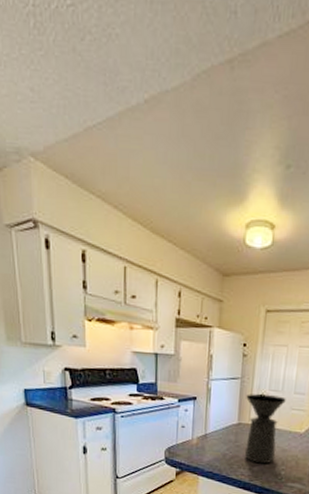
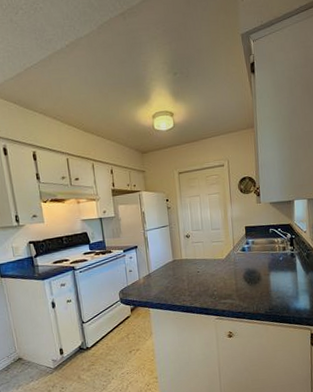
coffee maker: present [245,394,286,464] -> none [176,234,207,290]

